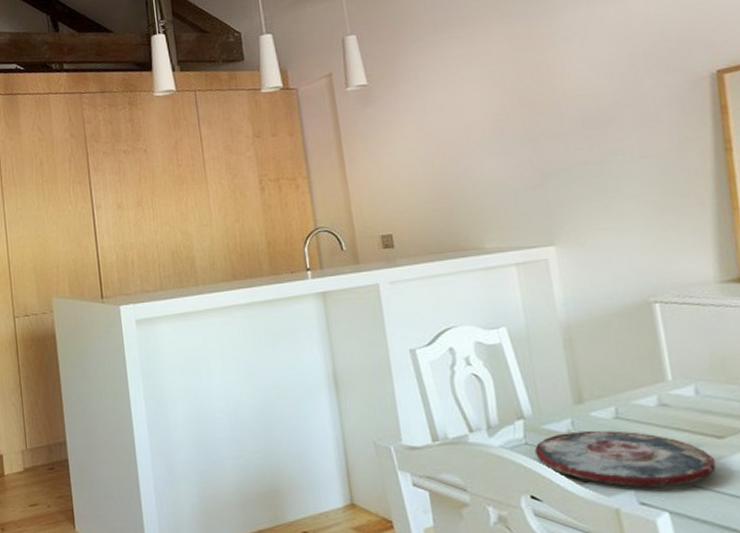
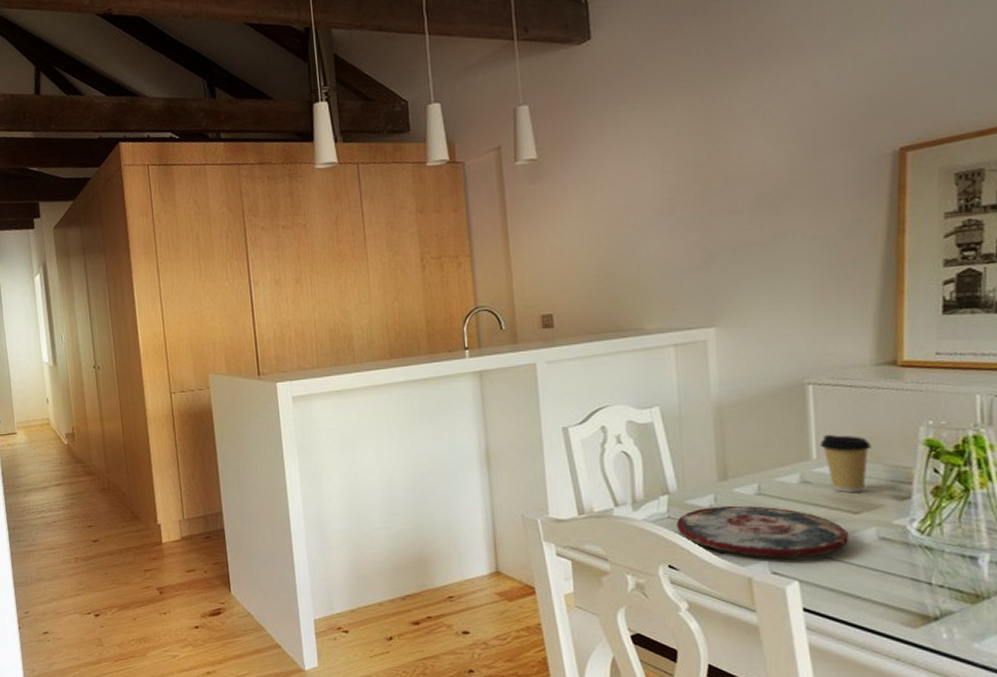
coffee cup: none [674,354,727,417] -> present [820,434,871,493]

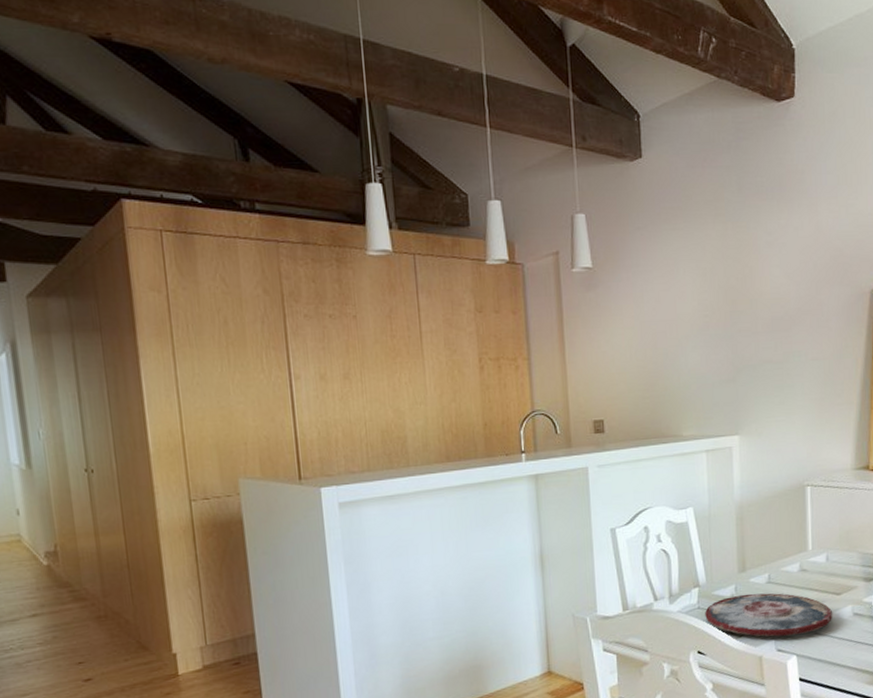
coffee cup: present [820,434,871,493] -> none [815,528,850,578]

